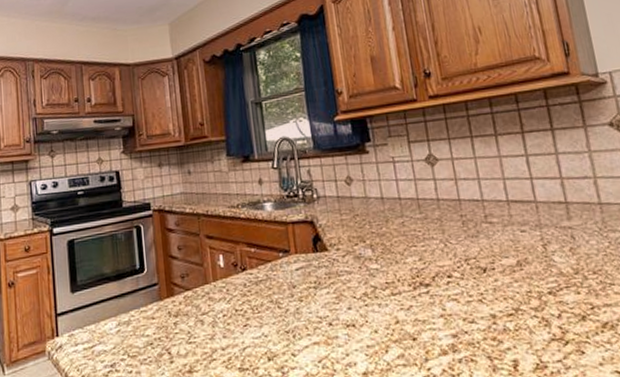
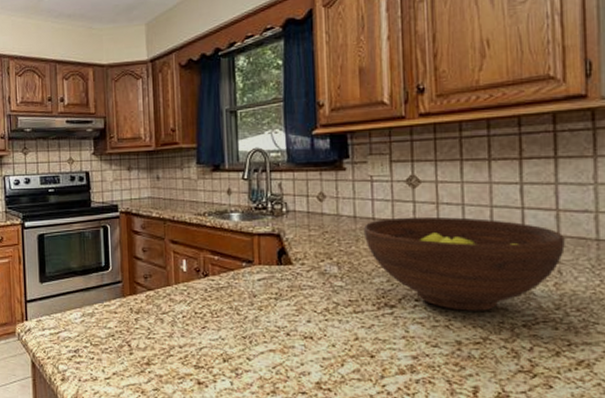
fruit bowl: none [391,191,574,284] -> present [363,216,565,311]

